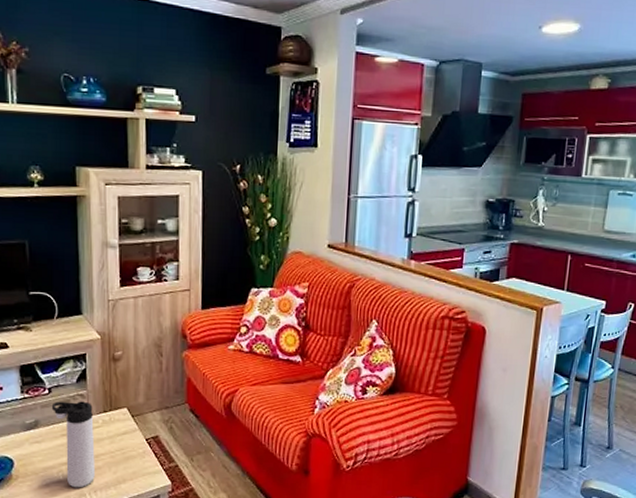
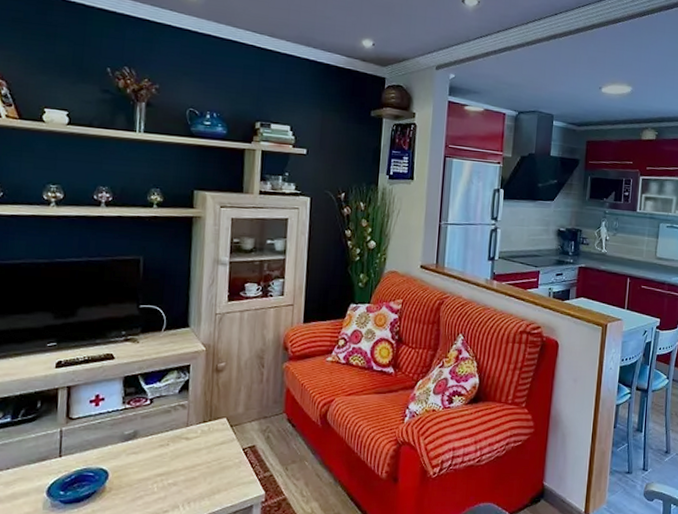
thermos bottle: present [51,401,95,488] -> none [151,411,193,500]

